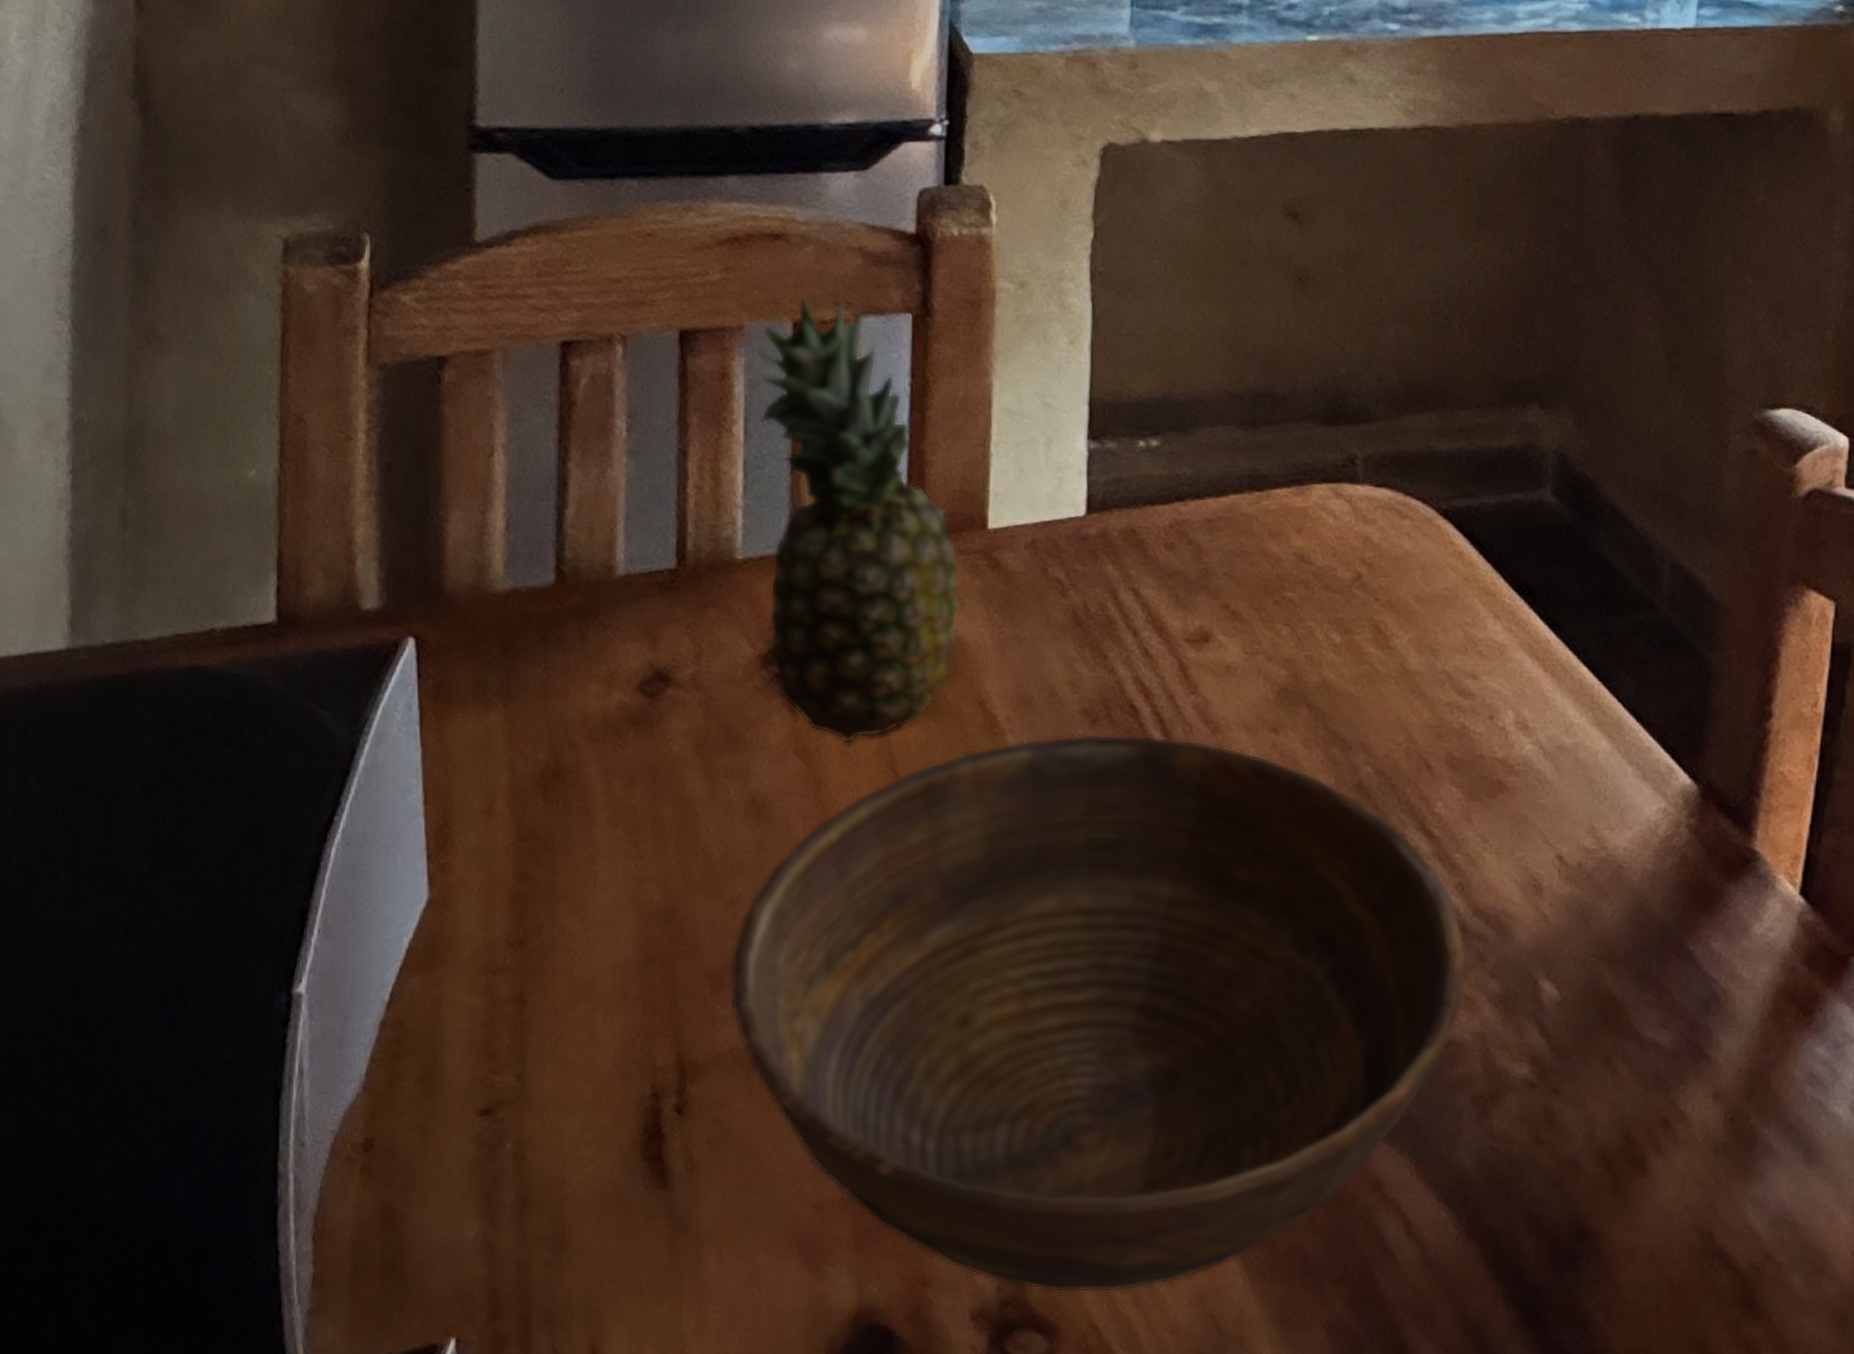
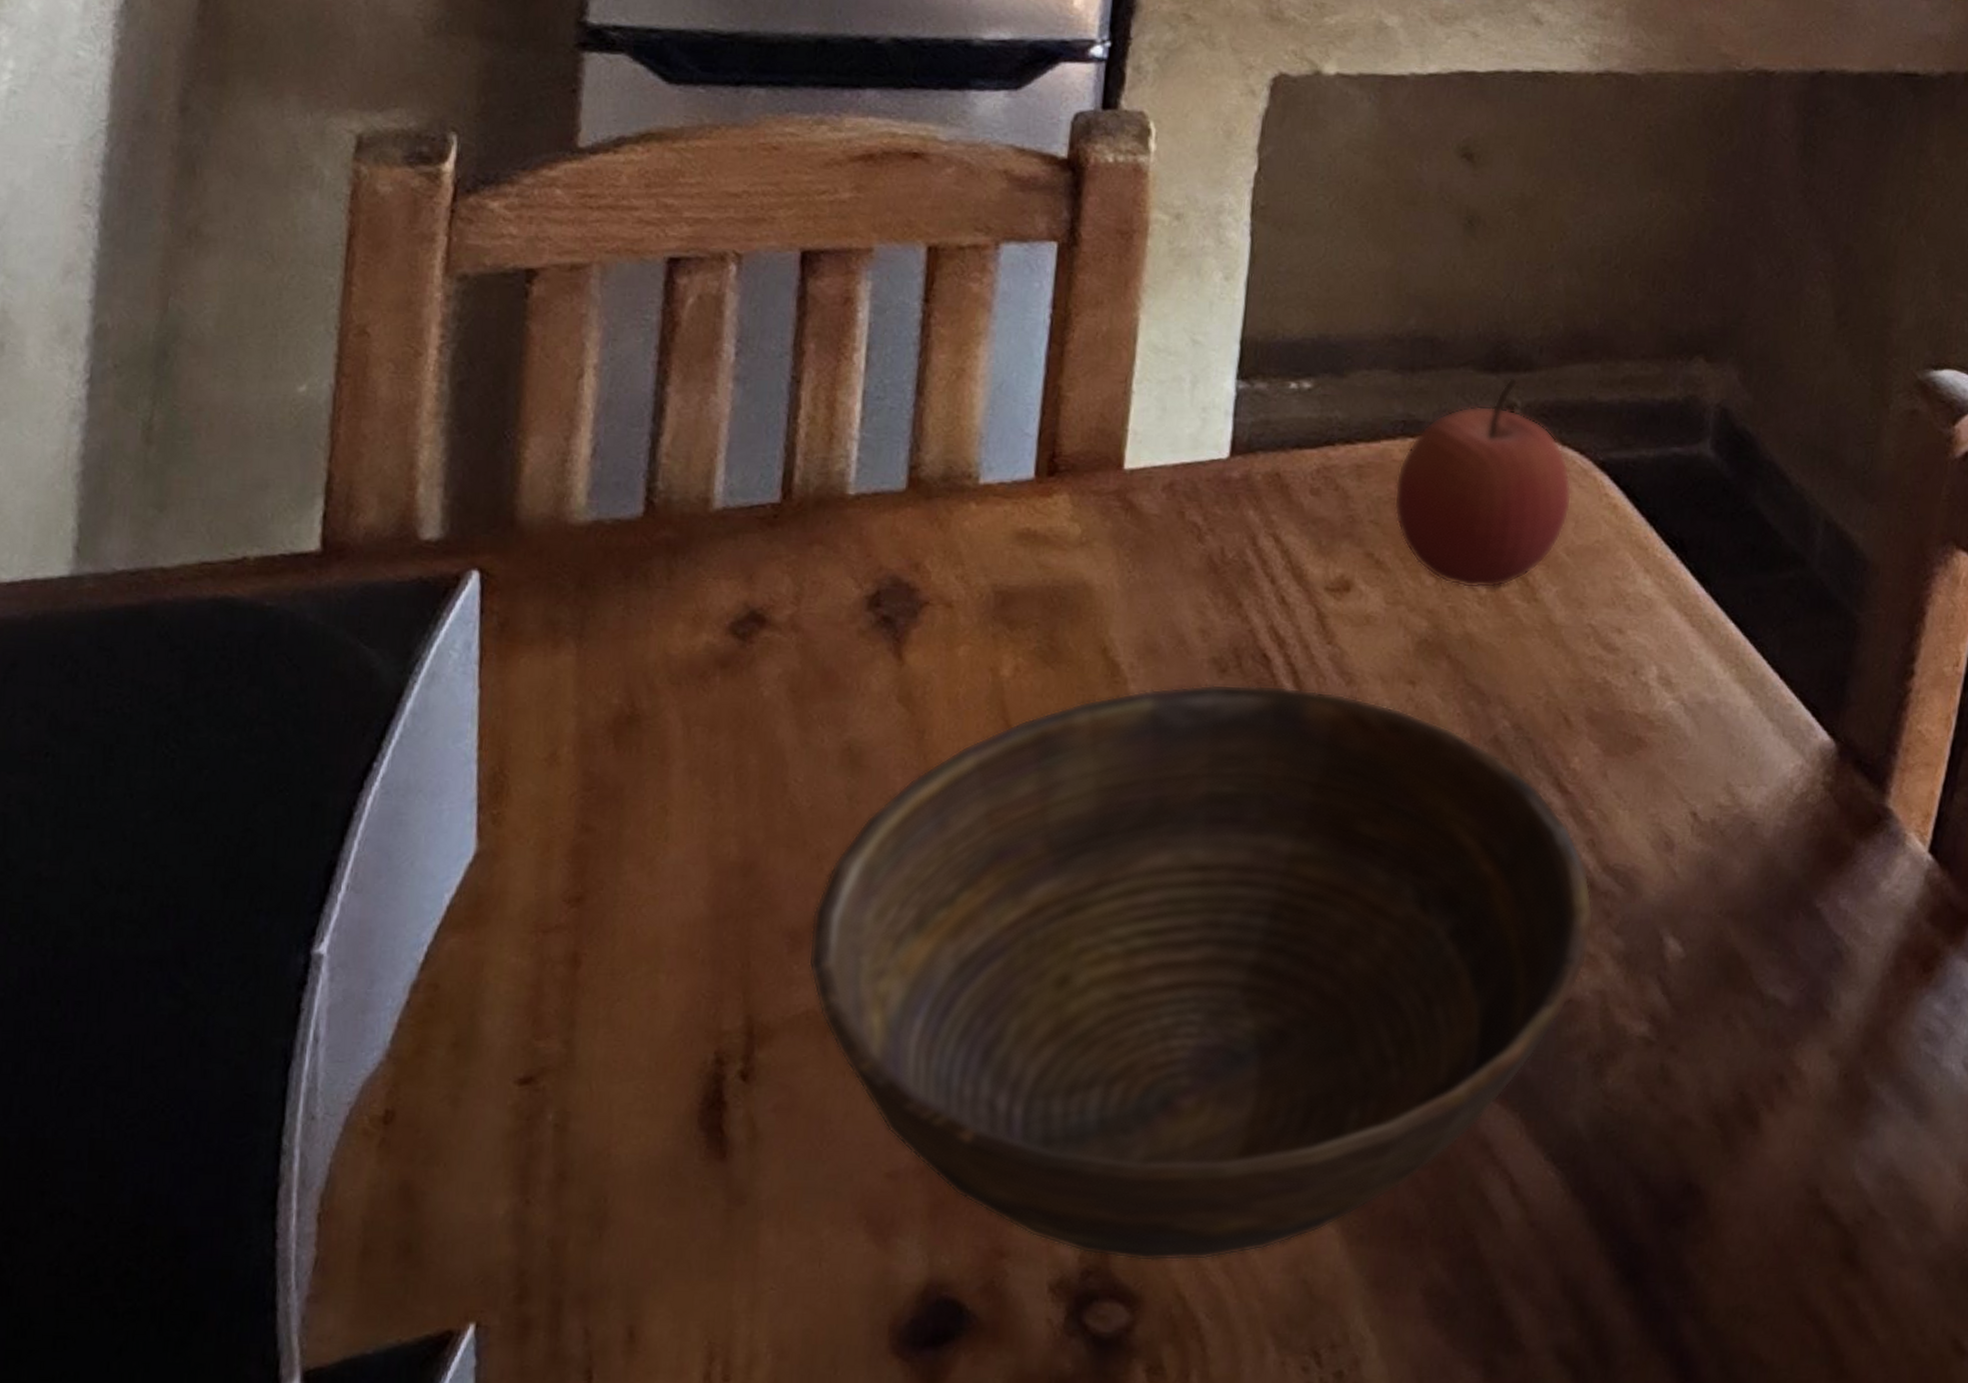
fruit: present [759,296,963,744] -> none [874,219,1091,691]
apple: none [1245,430,1418,638] -> present [1393,378,1572,589]

